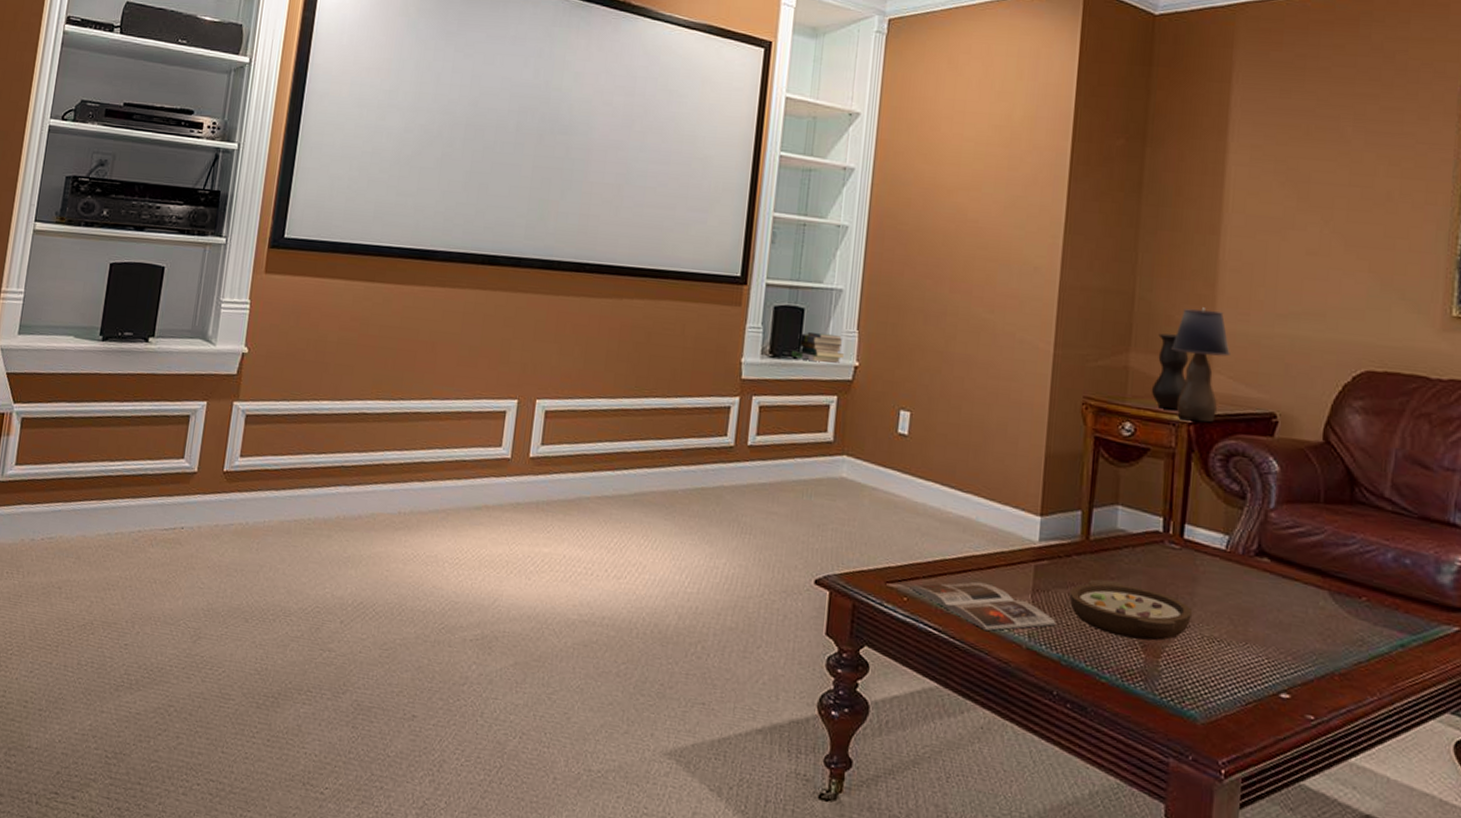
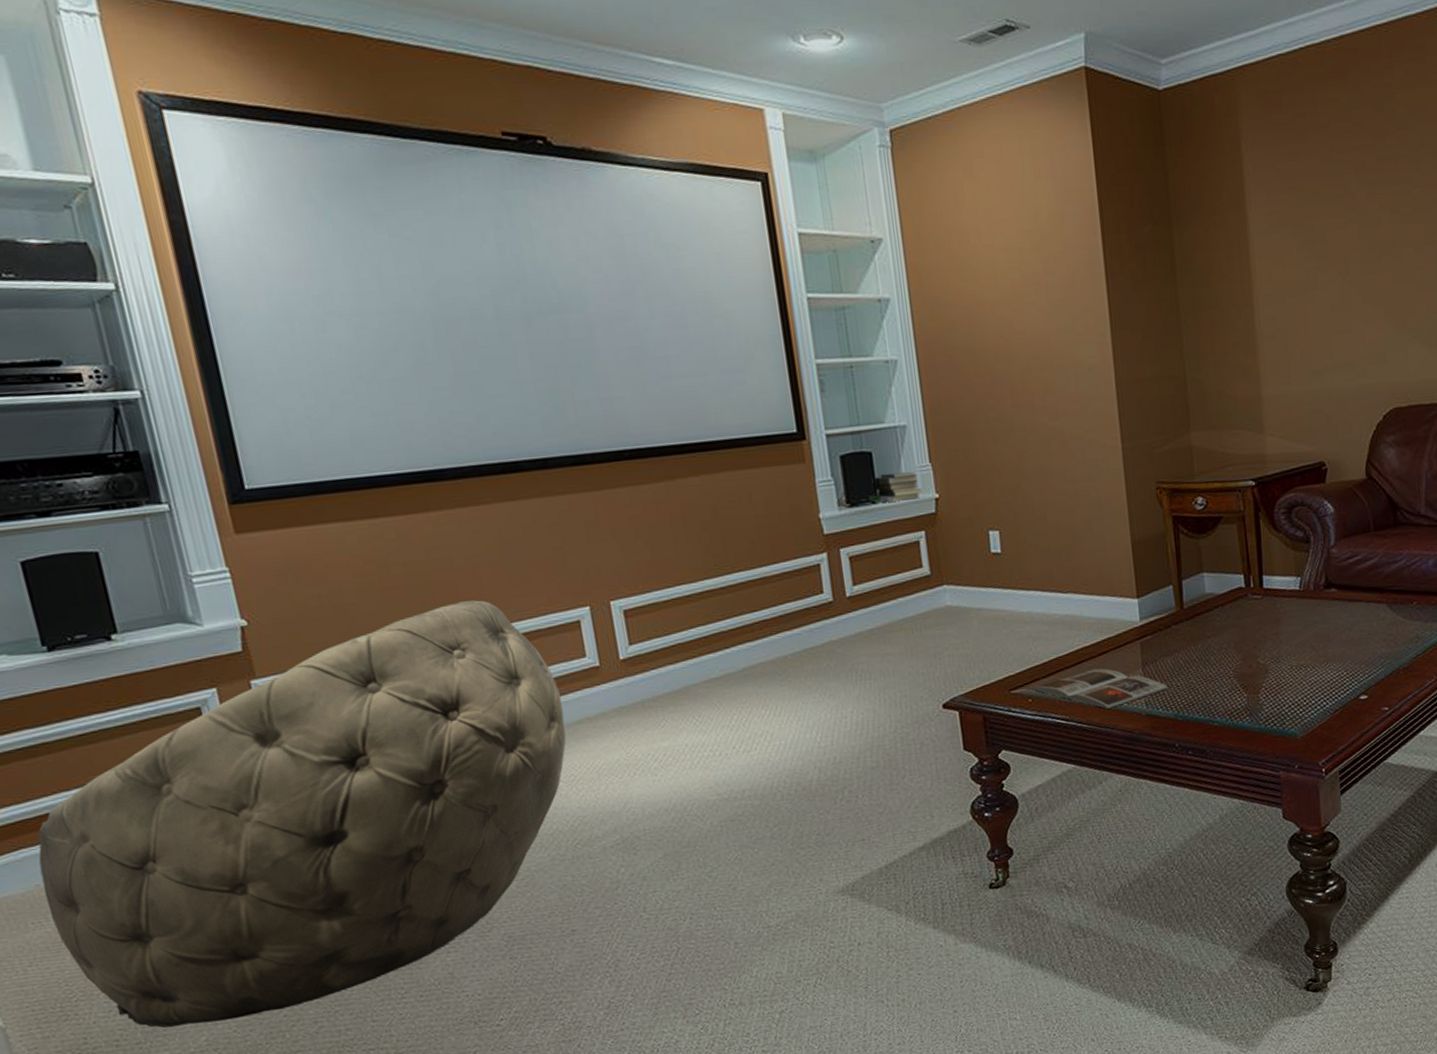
bean bag chair: none [20,370,471,715] -> present [38,600,567,1028]
bowl: present [1069,579,1193,641] -> none [1174,638,1281,685]
vase: present [1151,333,1189,411] -> none [1213,408,1244,479]
table lamp: present [1171,307,1230,423] -> none [1226,377,1278,485]

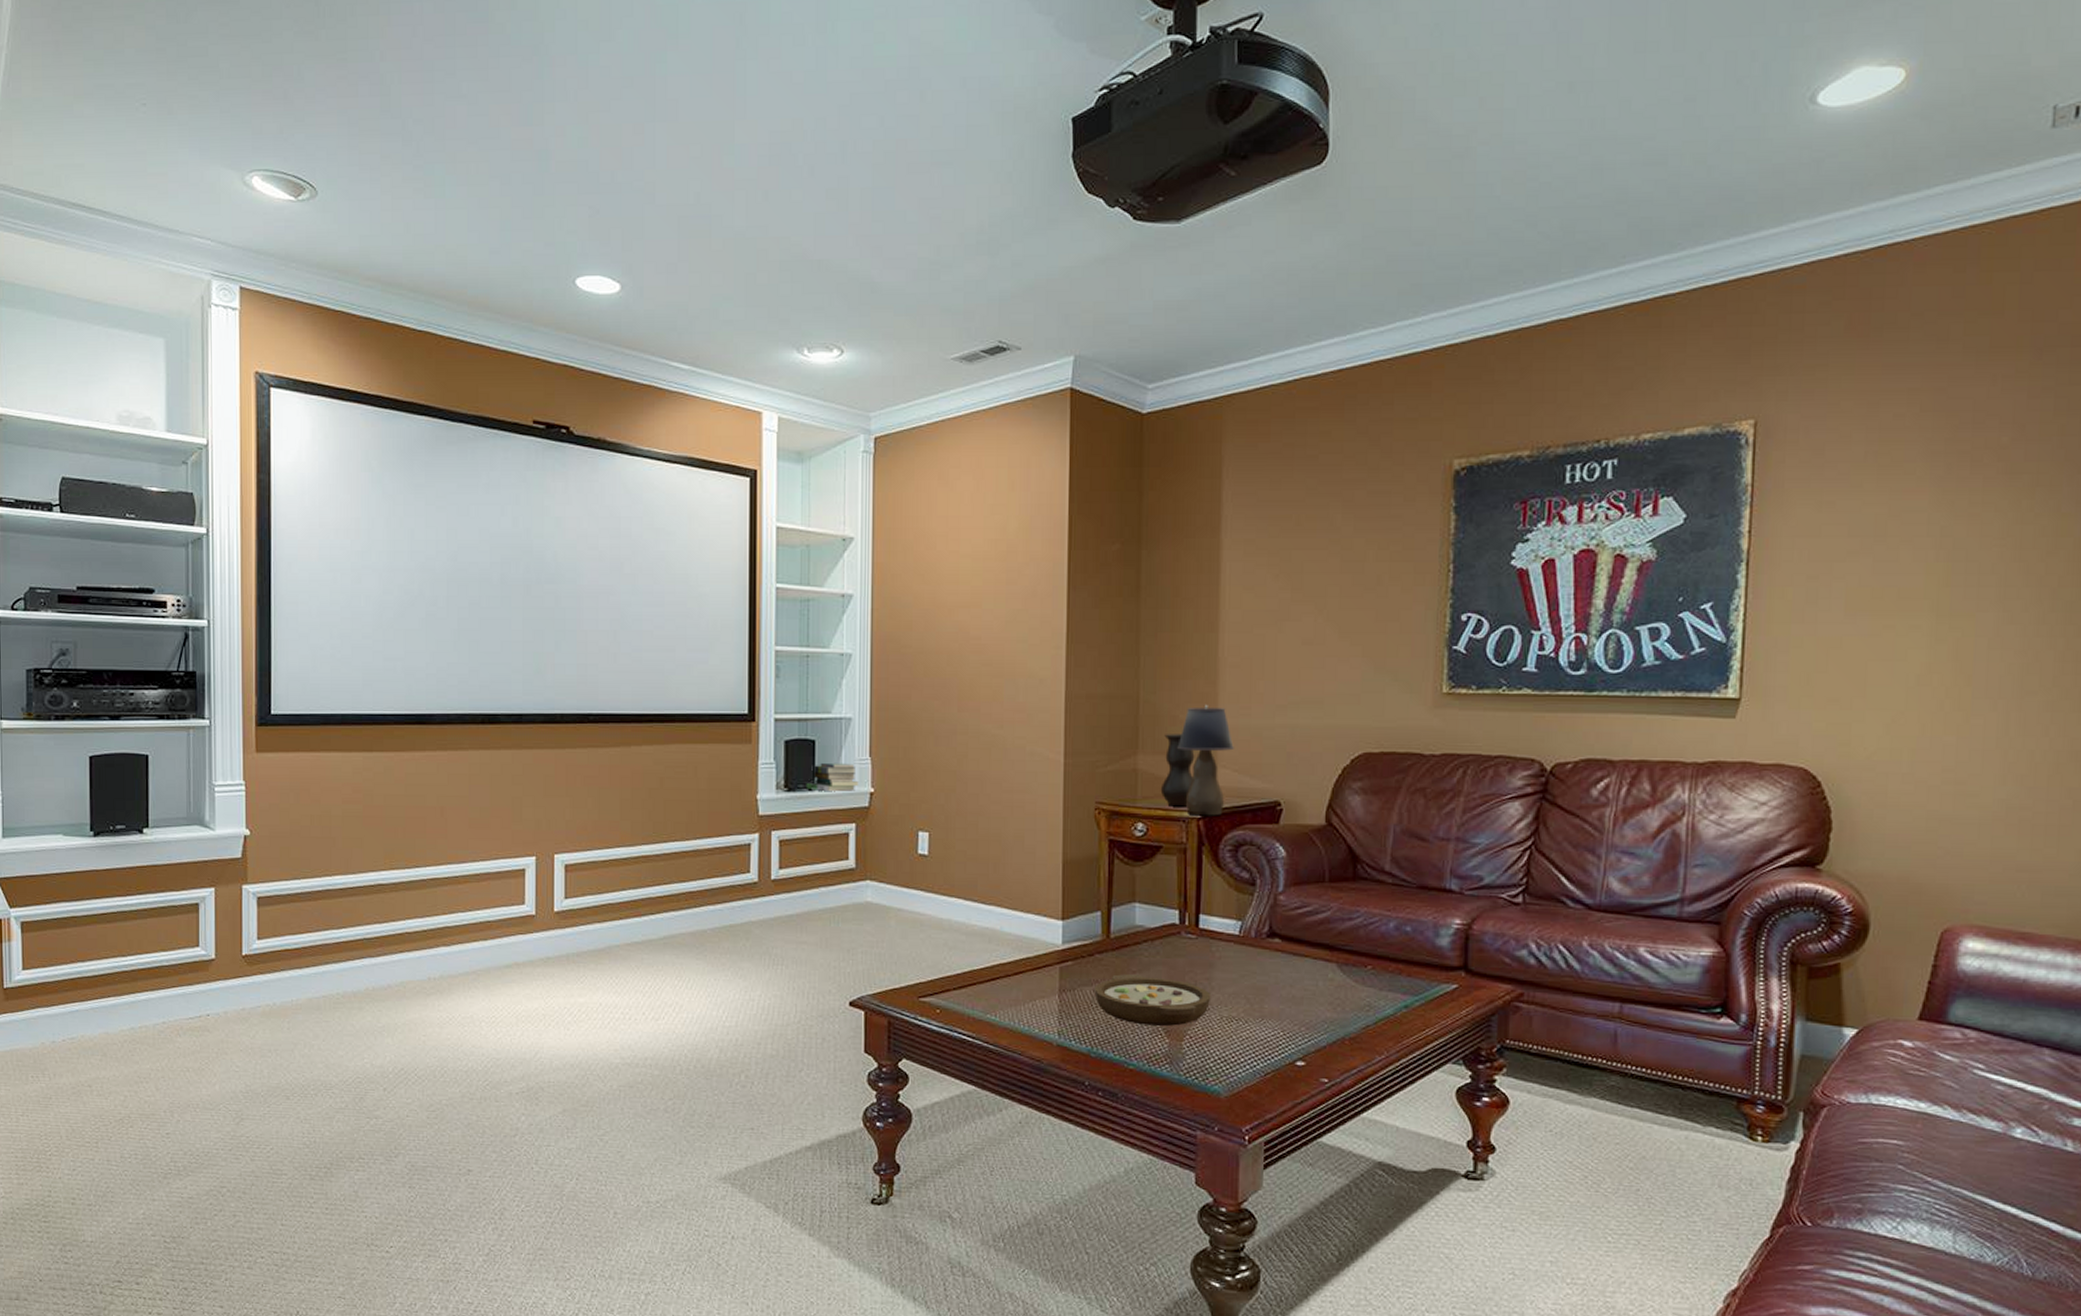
bean bag chair: present [38,600,567,1028] -> none [46,837,497,1199]
magazine: present [1032,668,1168,710] -> none [942,988,1084,1034]
bowl: none [1174,638,1281,685] -> present [1094,974,1211,1026]
vase: none [1213,408,1244,479] -> present [1160,734,1195,807]
table lamp: none [1226,377,1278,485] -> present [1177,705,1234,816]

